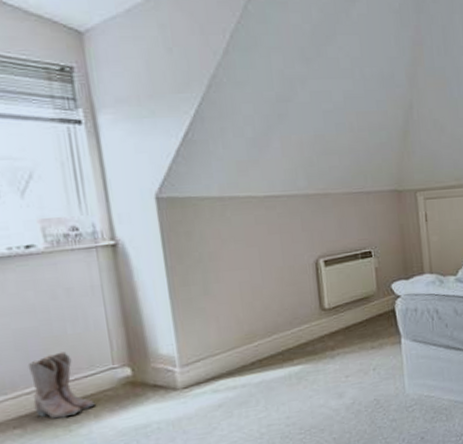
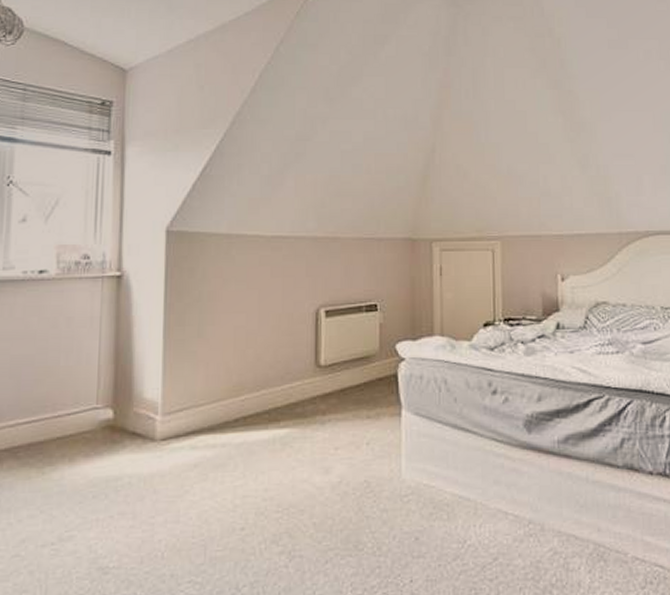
boots: present [28,352,95,419] -> none [14,384,72,458]

